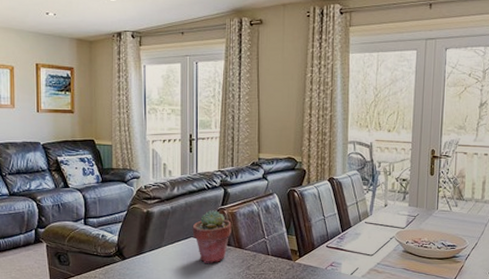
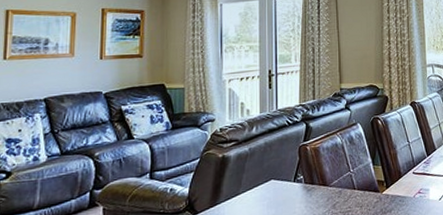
potted succulent: present [192,209,232,263] -> none [272,146,315,207]

